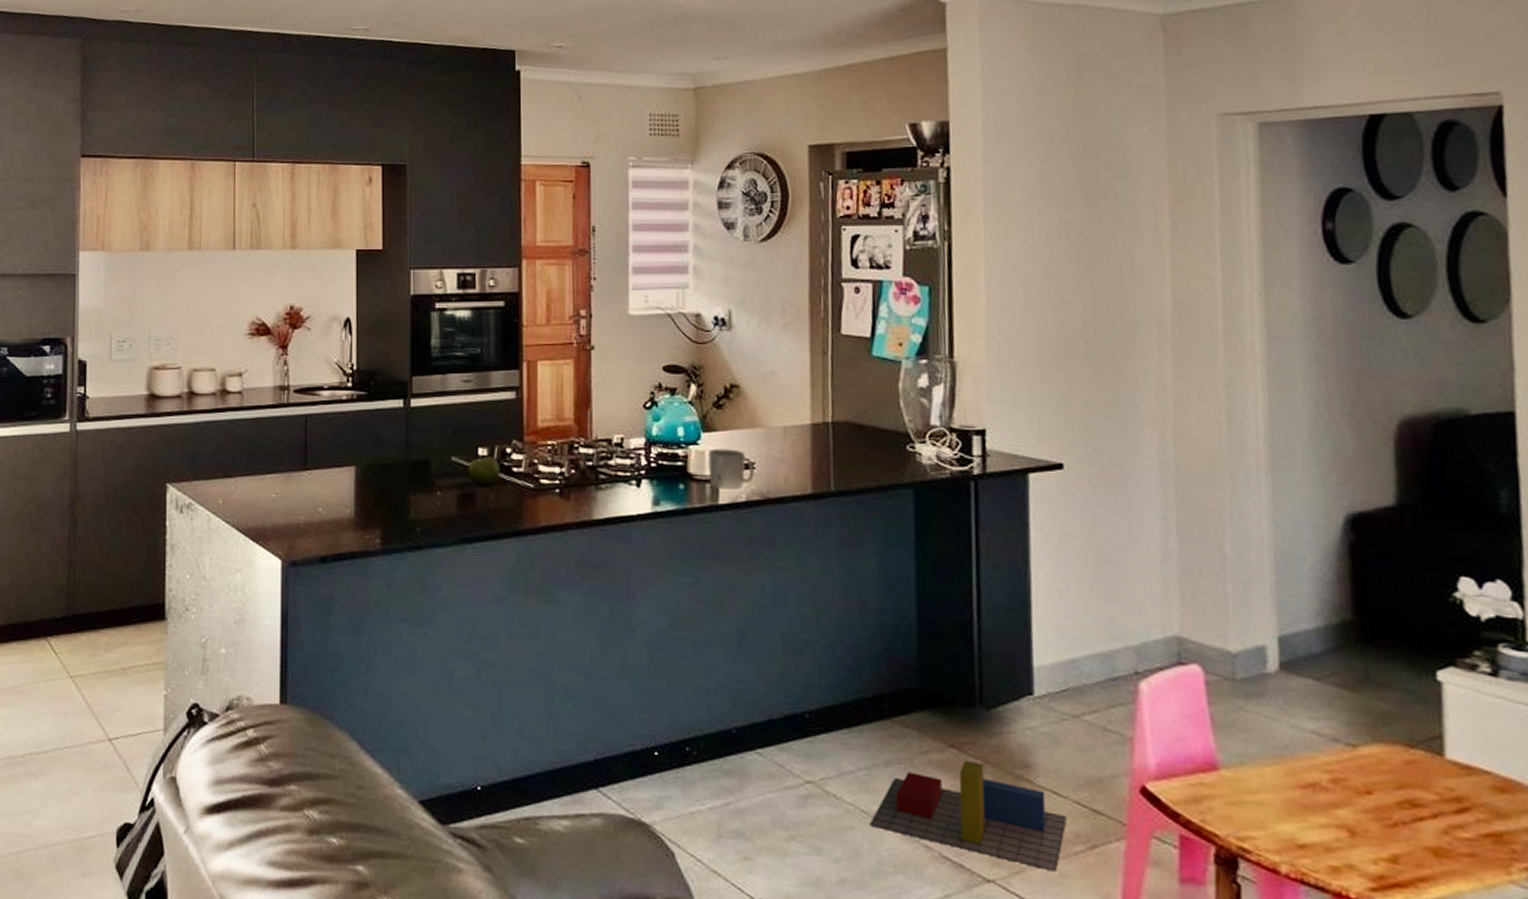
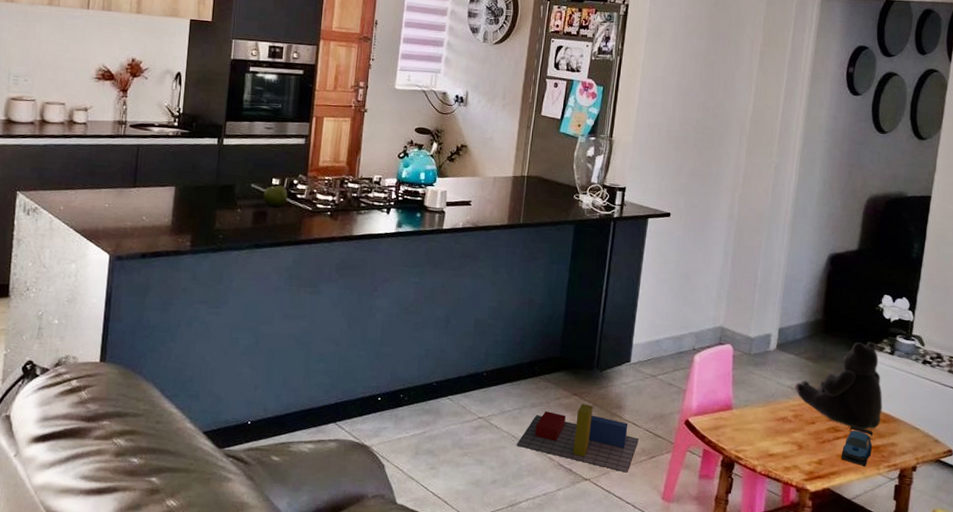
mug: present [708,448,755,491] -> none [438,189,471,220]
plush toy: none [1323,656,1496,805] -> present [794,342,883,430]
toy car: none [1431,797,1490,870] -> present [841,426,873,467]

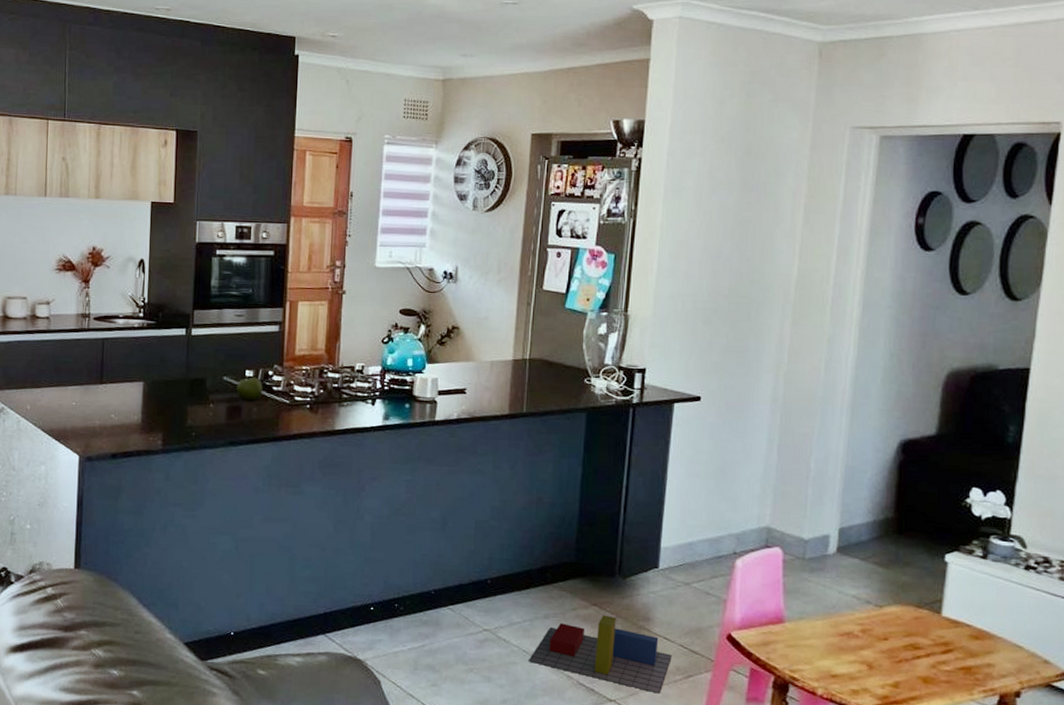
plush toy: present [794,342,883,430] -> none [860,544,974,648]
toy car: present [841,426,873,467] -> none [922,643,963,692]

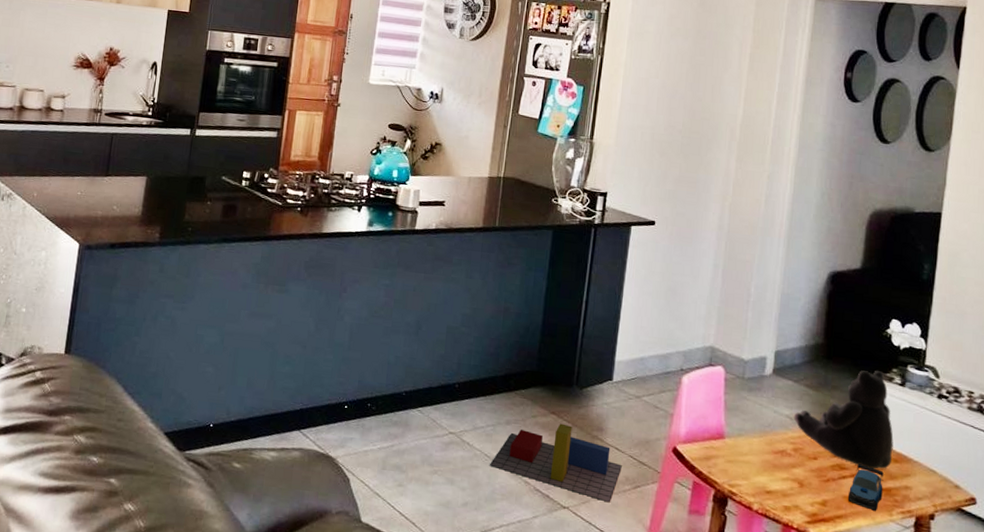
fruit: present [236,376,263,402] -> none [233,177,259,202]
plush toy: none [860,544,974,648] -> present [793,370,894,469]
toy car: none [922,643,963,692] -> present [847,464,884,512]

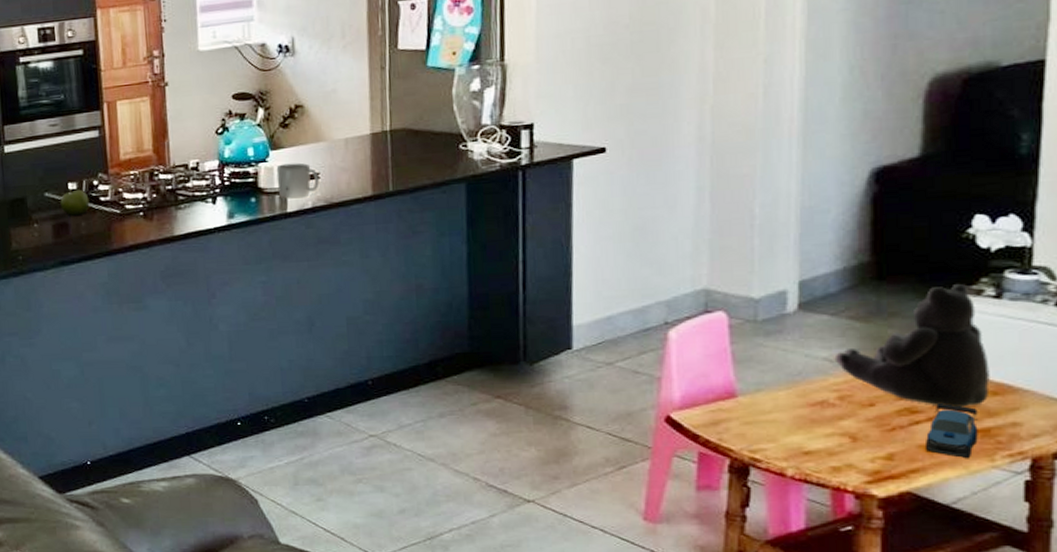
fruit: none [233,177,259,202] -> present [60,189,90,217]
mug: none [410,188,445,221] -> present [276,162,320,200]
toy blocks: present [490,423,622,503] -> none [426,407,599,490]

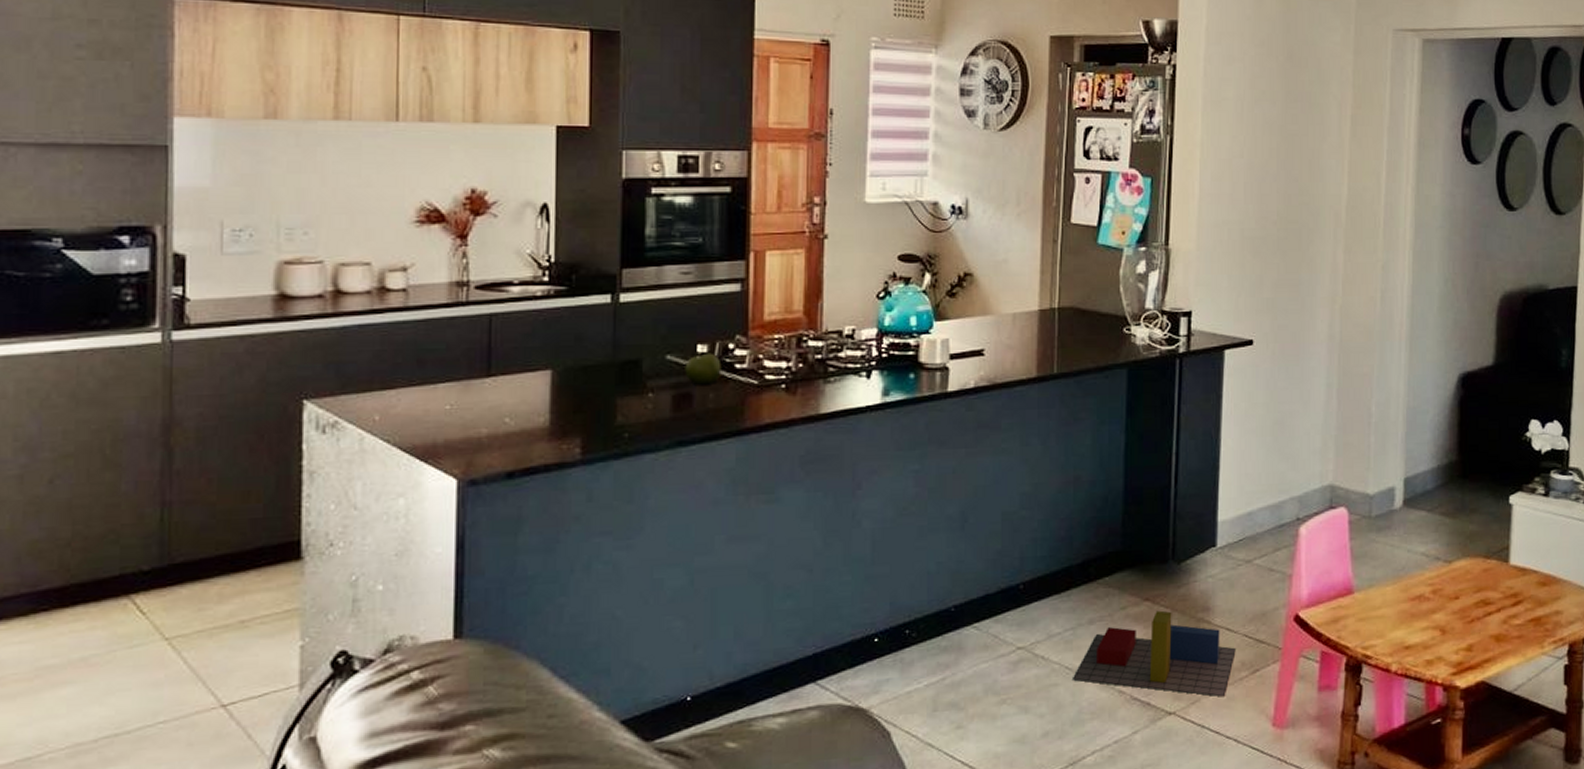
mug: present [276,162,320,200] -> none [939,336,984,378]
toy blocks: none [426,407,599,490] -> present [1073,610,1236,697]
plush toy: present [834,284,990,408] -> none [1429,483,1540,598]
toy car: present [924,403,978,459] -> none [1495,595,1532,647]

